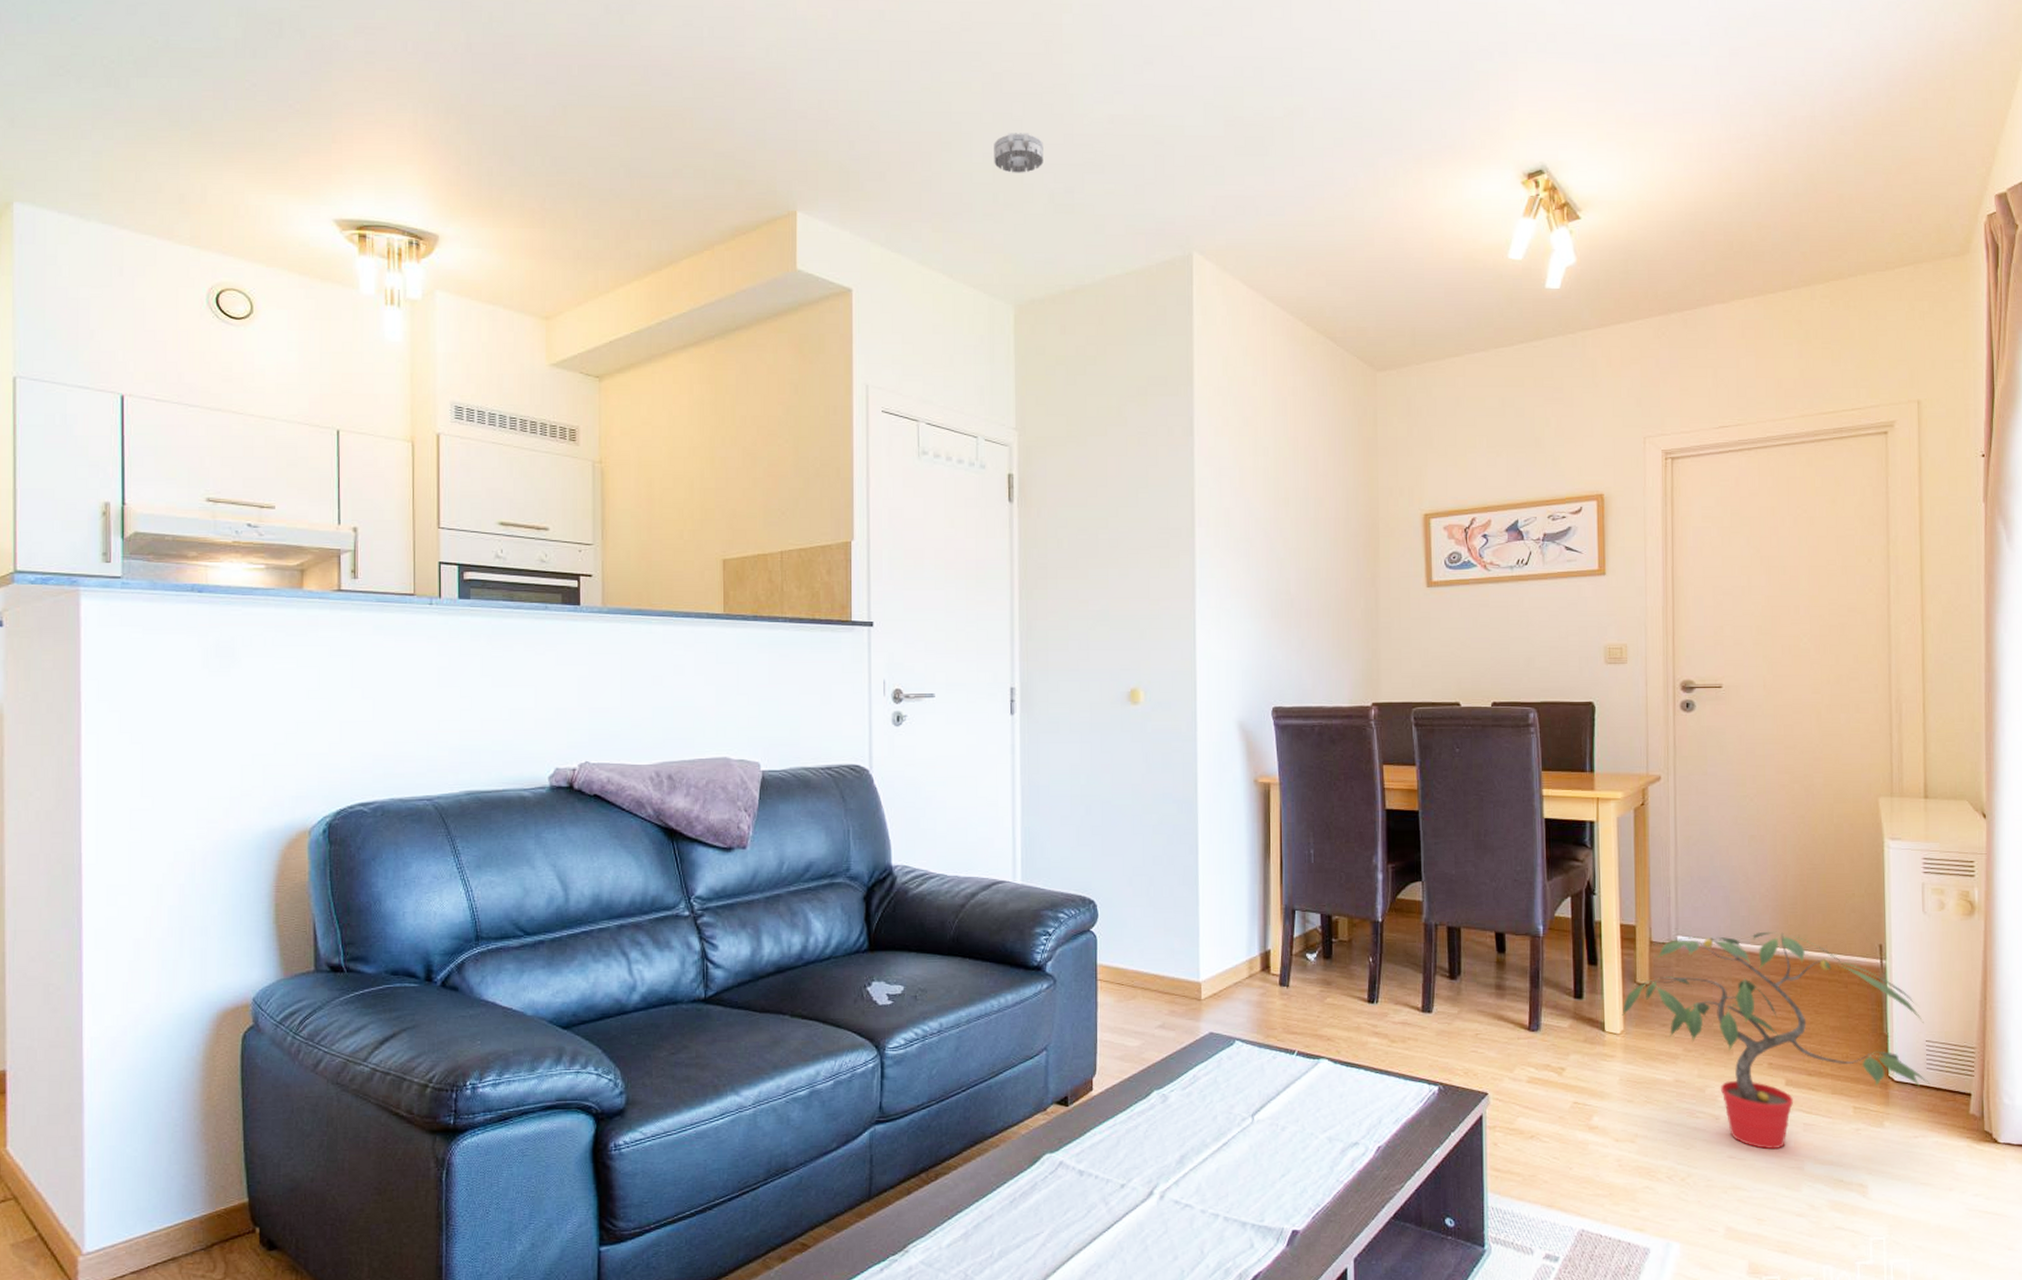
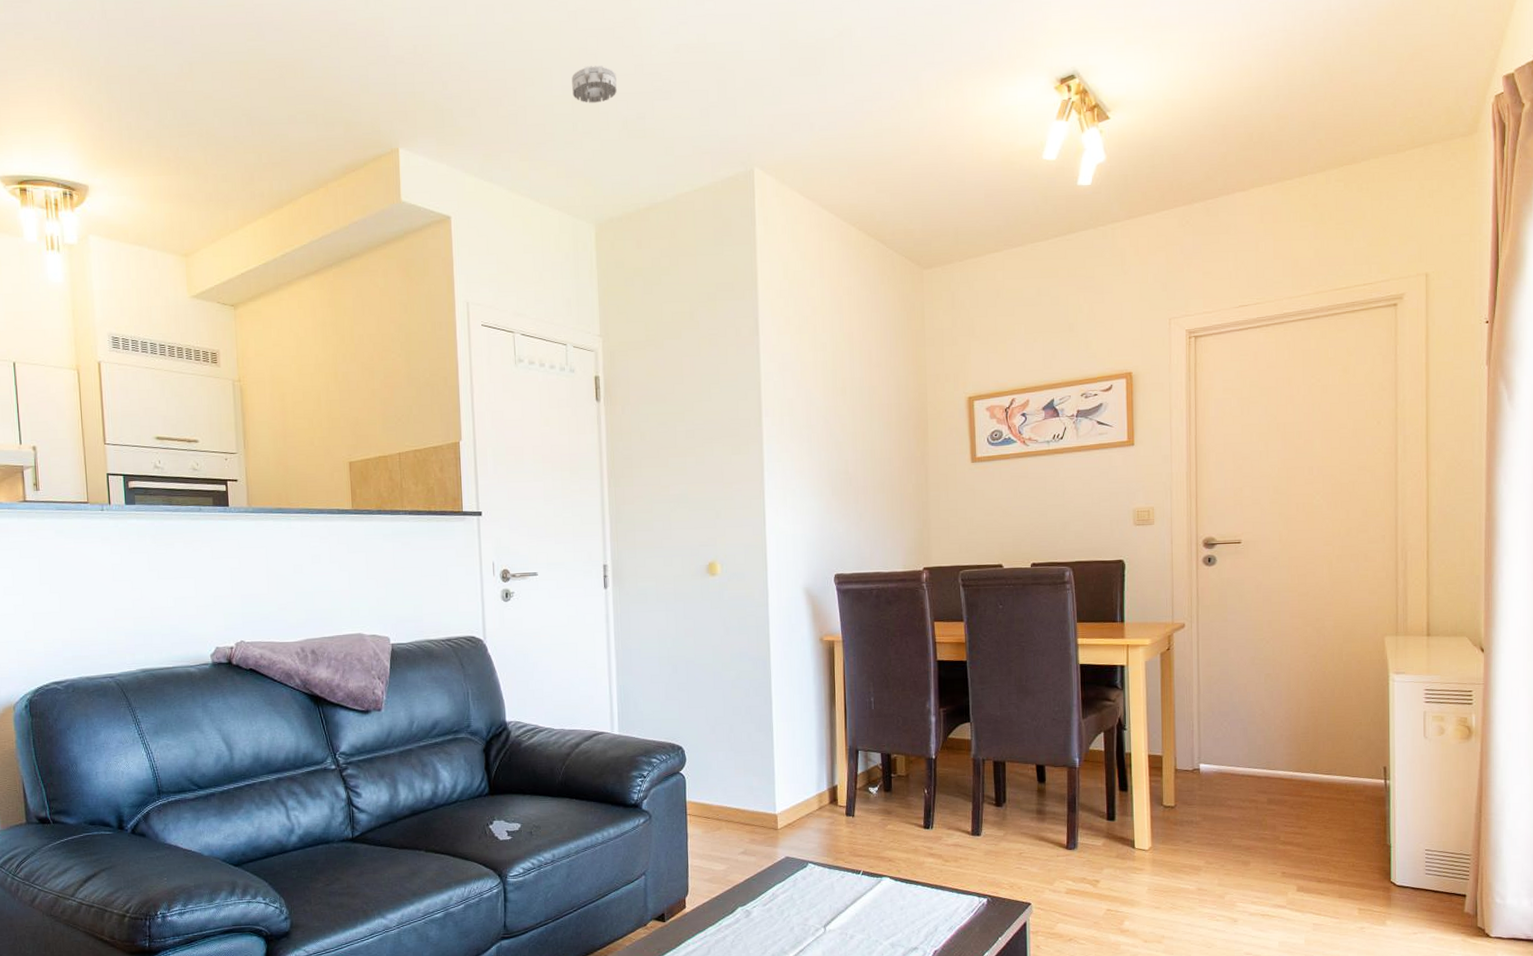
potted plant: present [1622,931,1931,1150] -> none [1150,757,1429,946]

